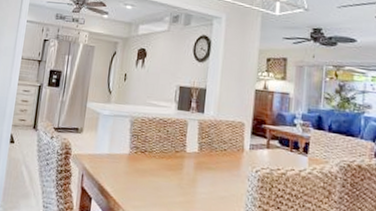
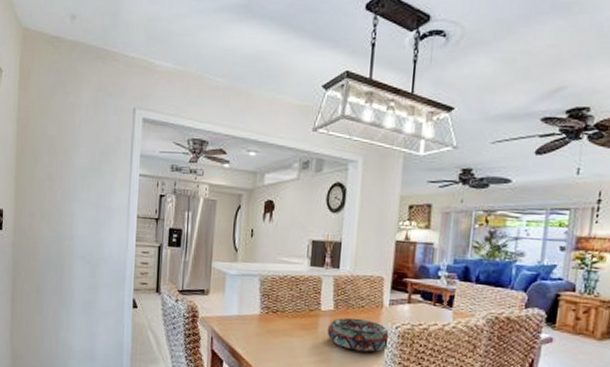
decorative bowl: none [191,160,251,195] -> present [327,318,391,352]

